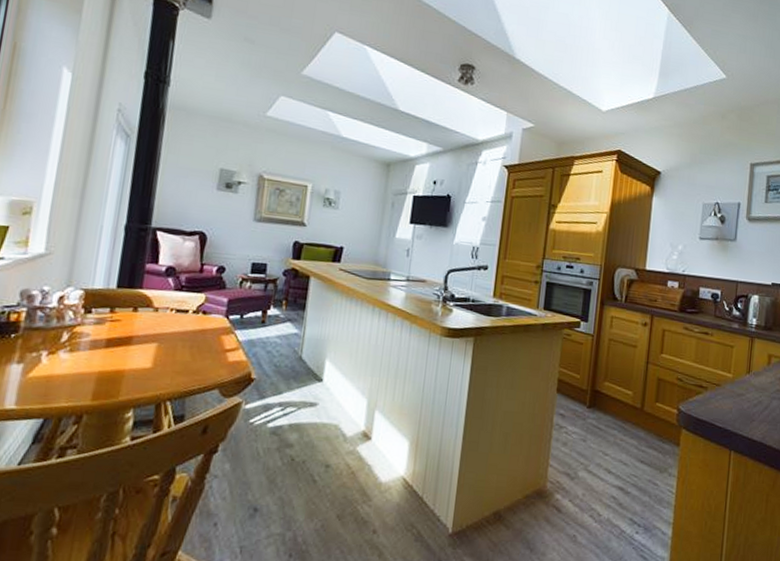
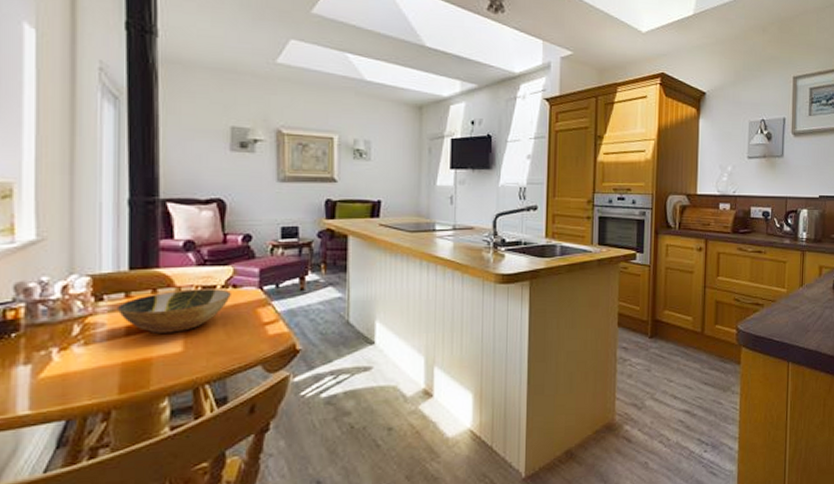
bowl: none [101,310,202,350] -> present [116,289,233,333]

